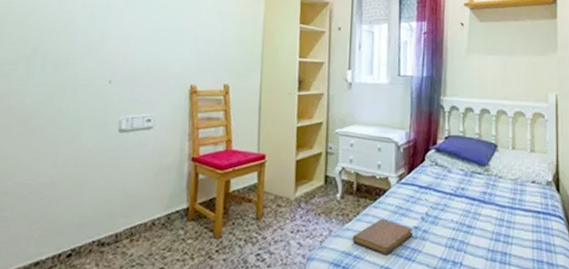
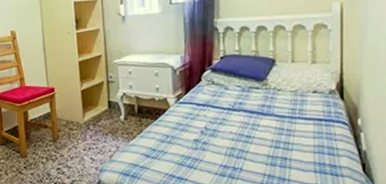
notebook: present [352,218,413,254] -> none [137,134,194,164]

